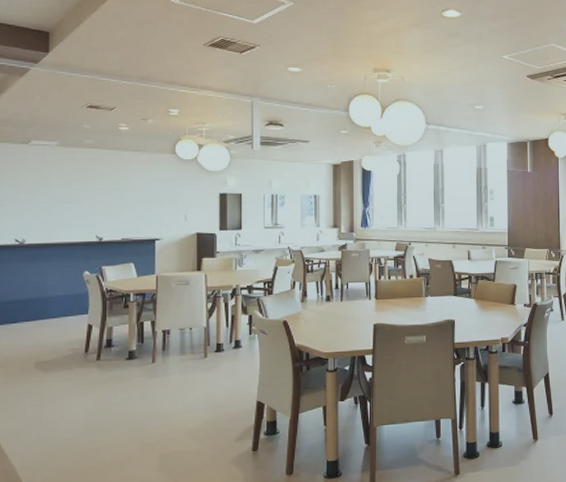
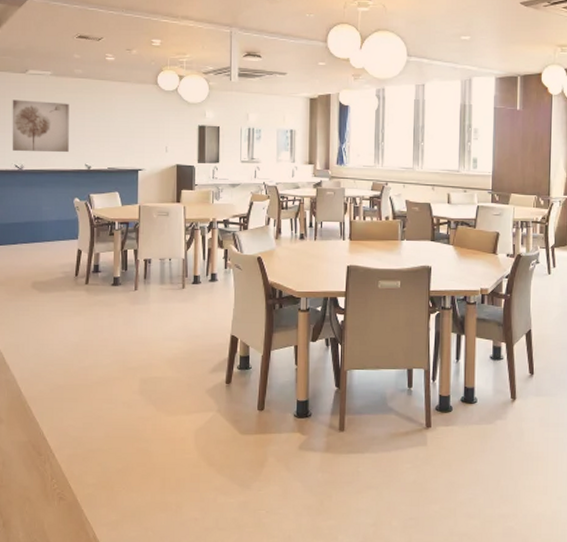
wall art: none [11,171,78,226] -> present [12,99,69,153]

